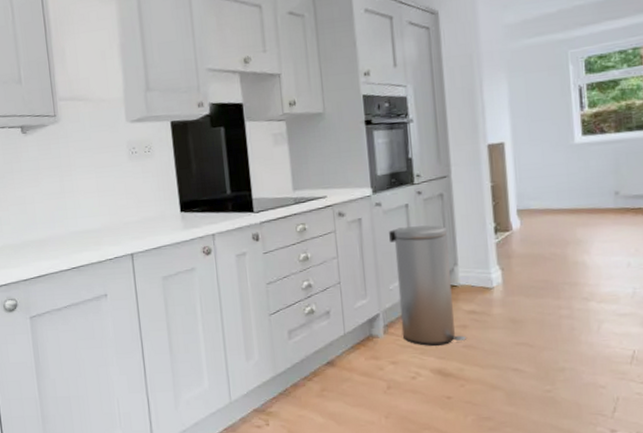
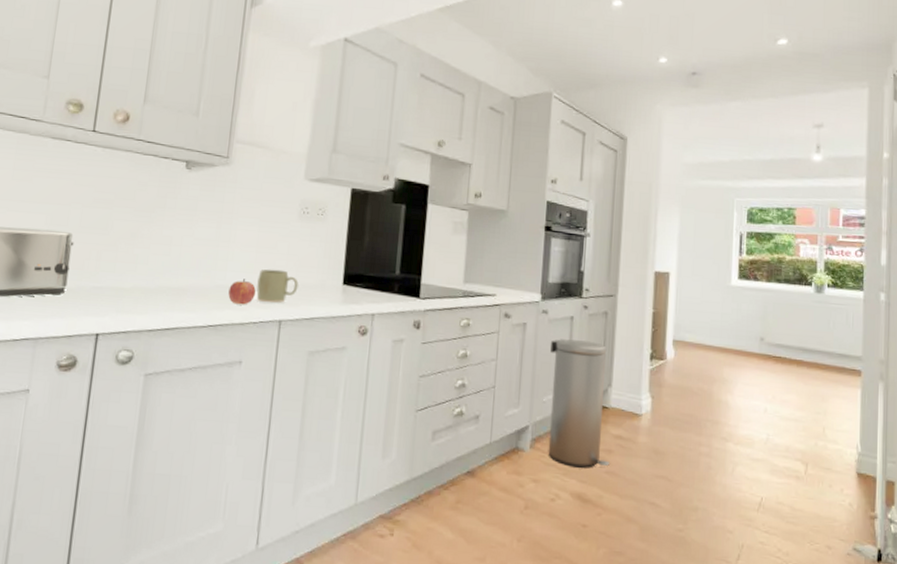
fruit: none [82,222,106,246] -> present [228,278,256,305]
mug: none [104,208,142,241] -> present [256,269,299,303]

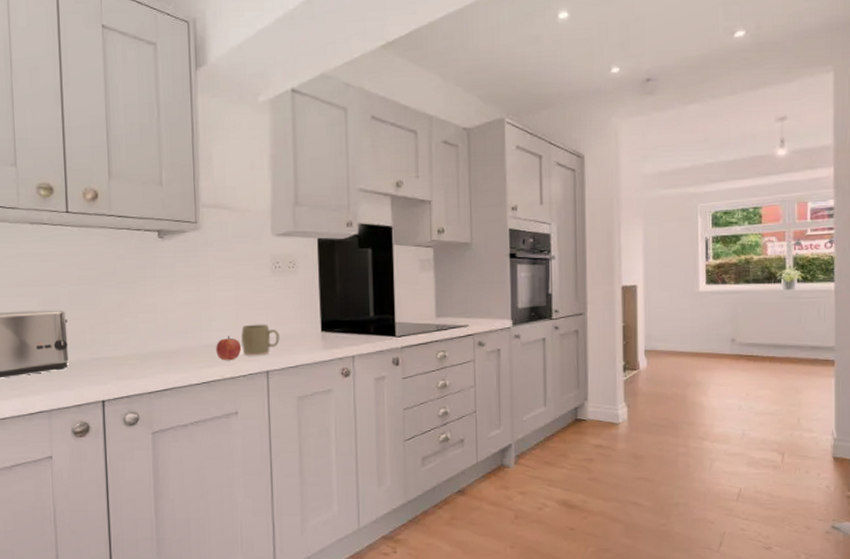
pedal bin: present [548,339,610,468] -> none [526,360,591,478]

